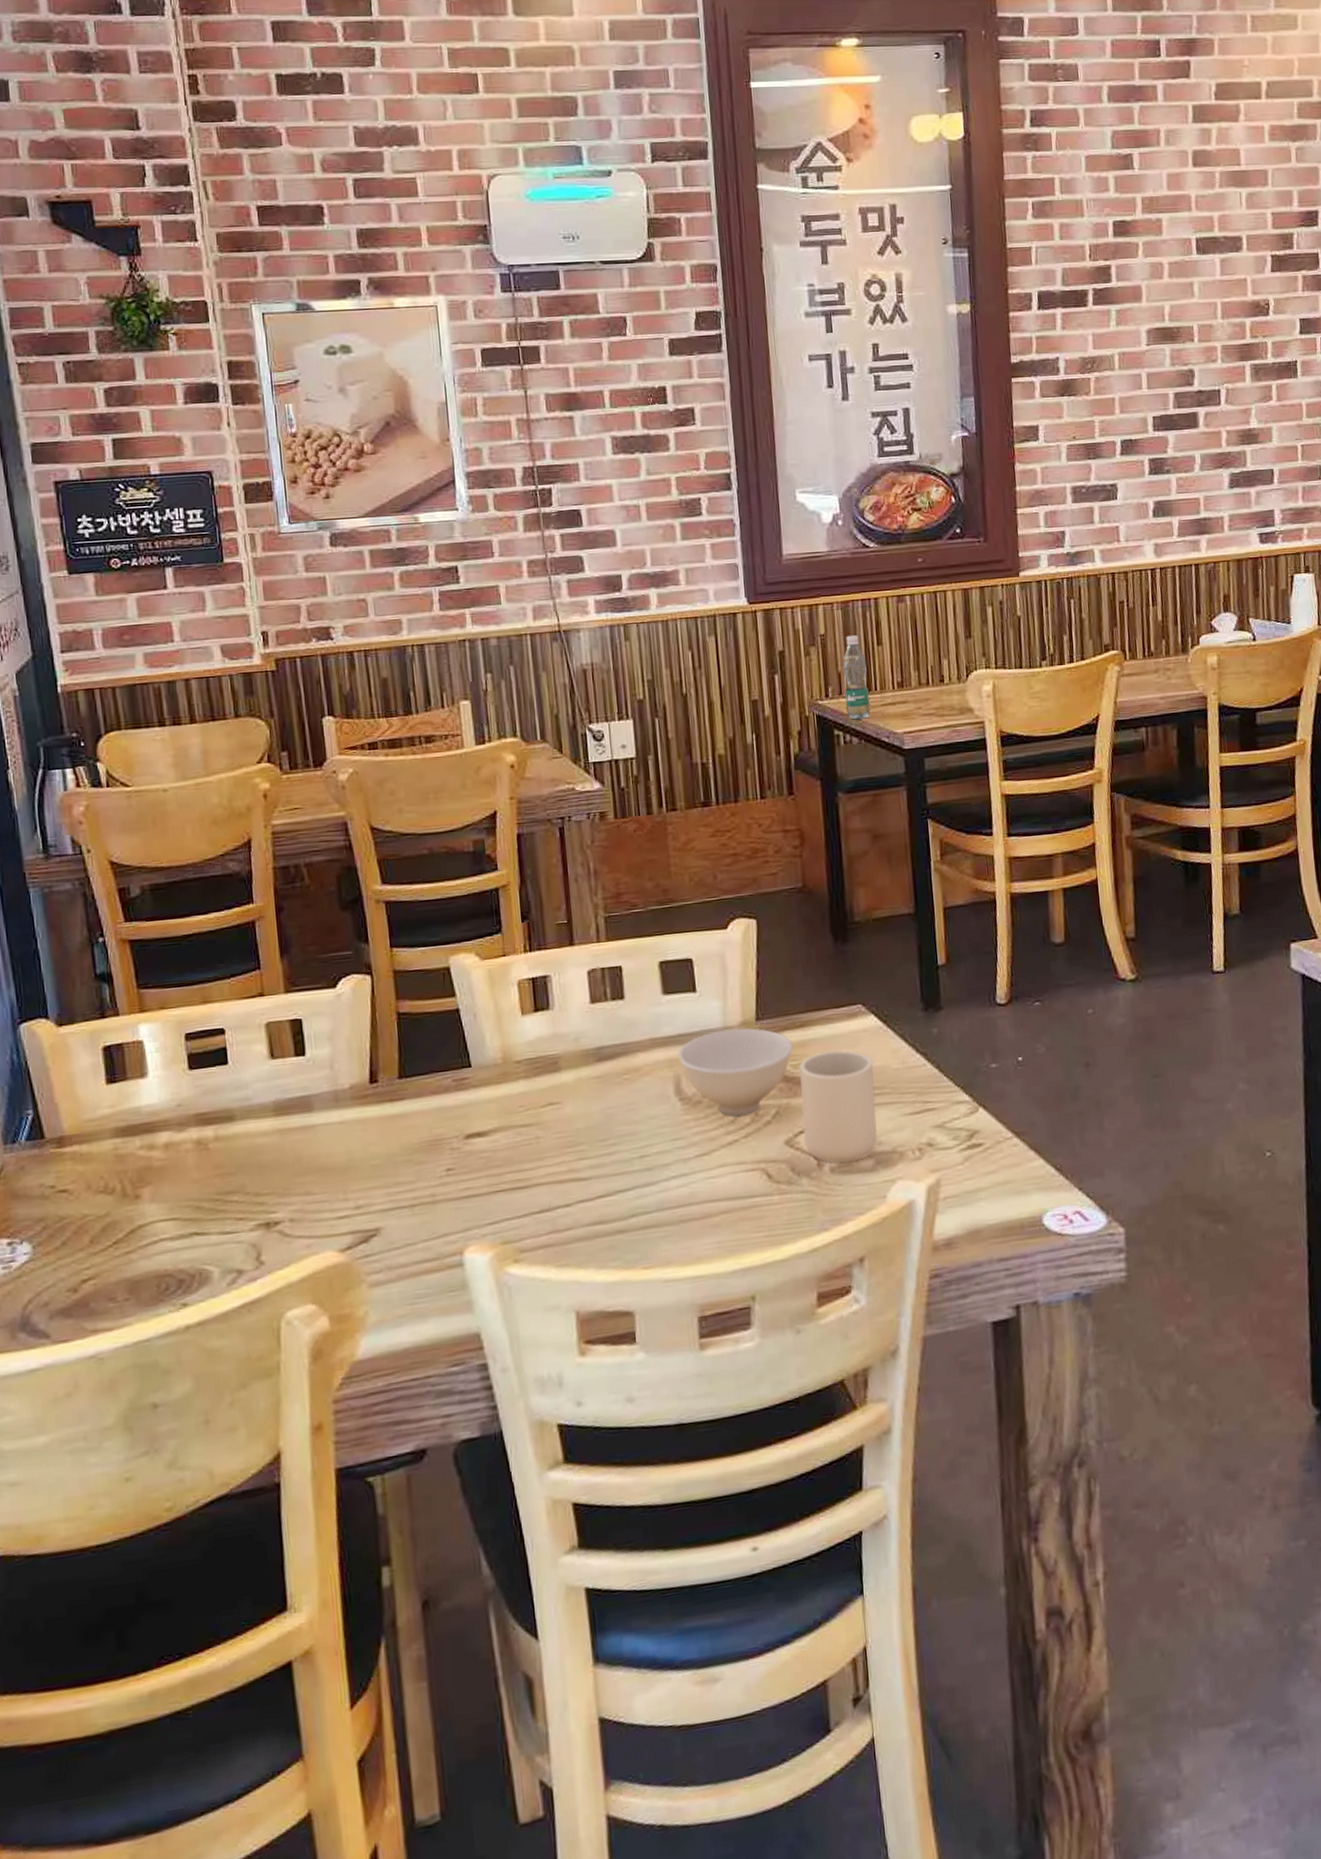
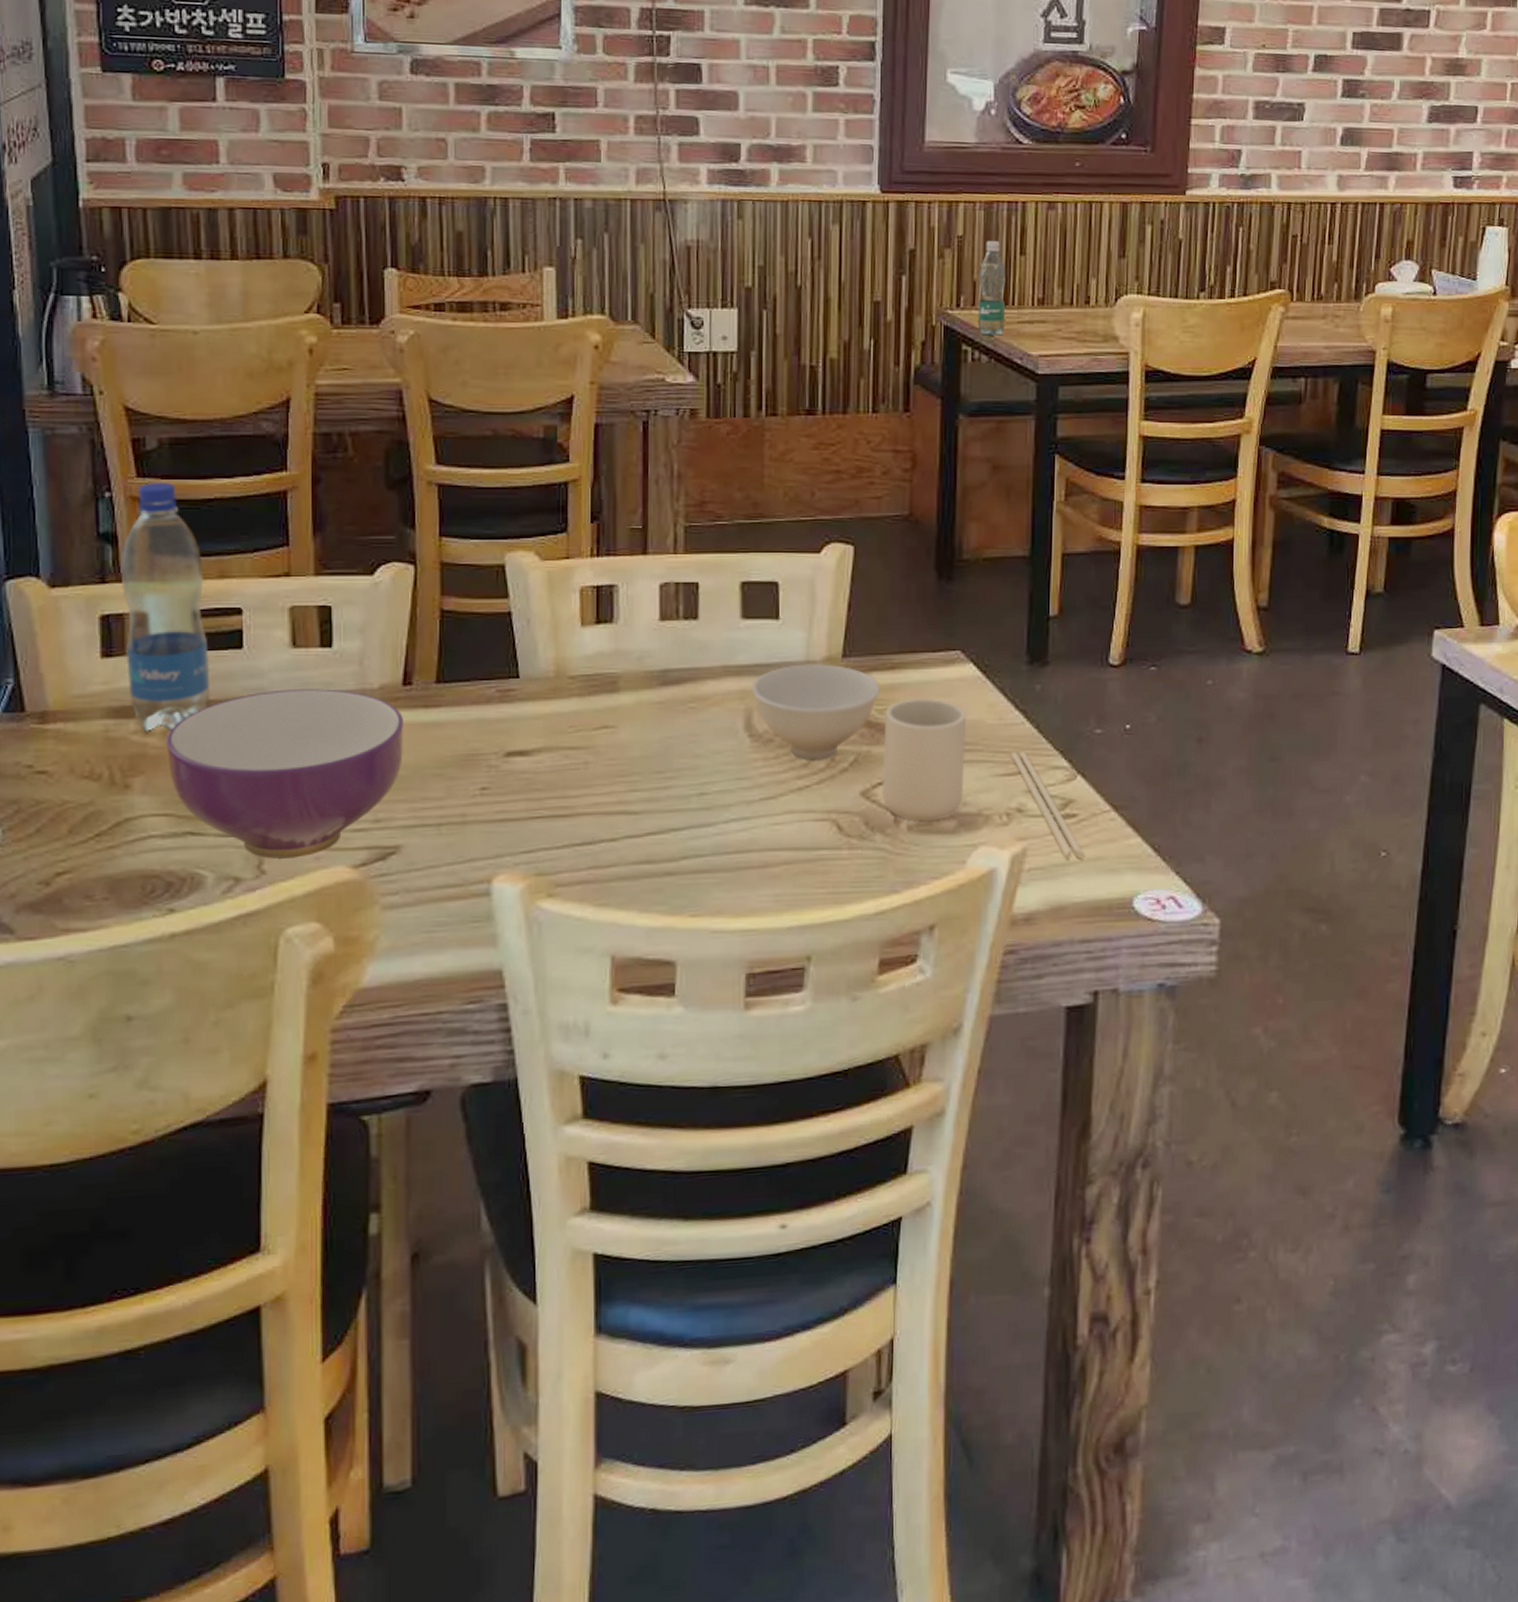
bottle: none [116,924,204,1146] -> present [120,483,211,731]
bowl: none [167,1092,376,1250] -> present [165,689,403,859]
chopsticks: none [917,1090,994,1186] -> present [1011,751,1084,860]

